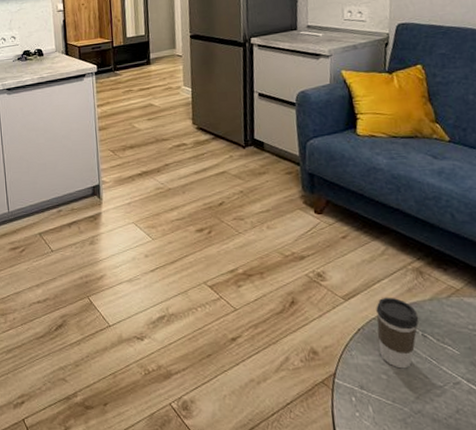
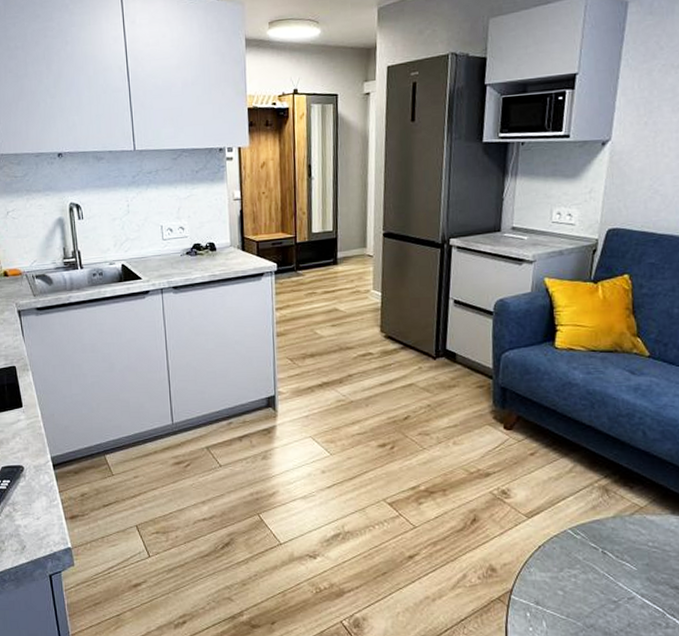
coffee cup: present [376,297,419,369] -> none [558,514,601,585]

